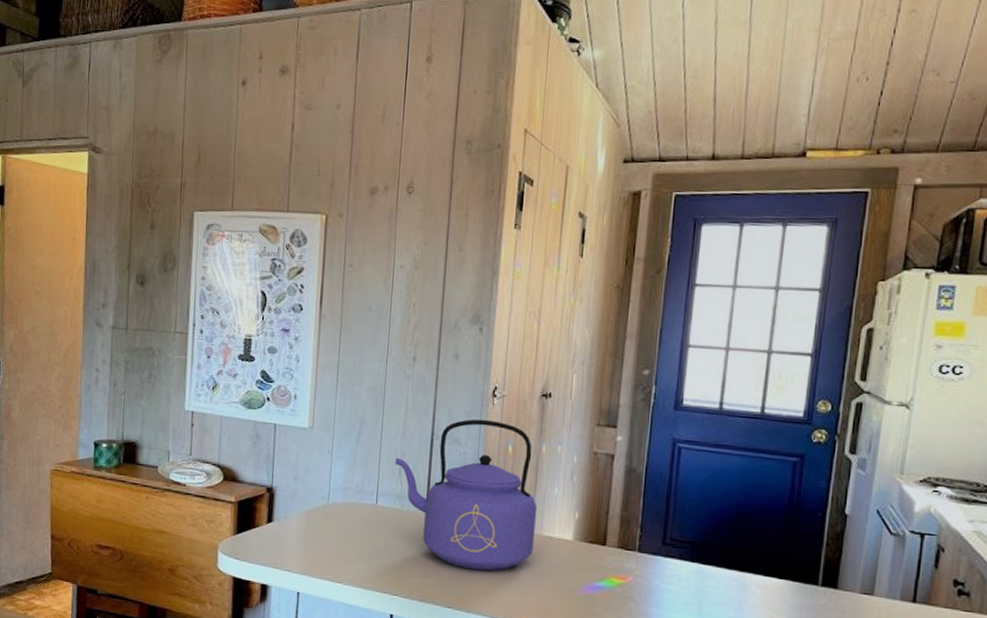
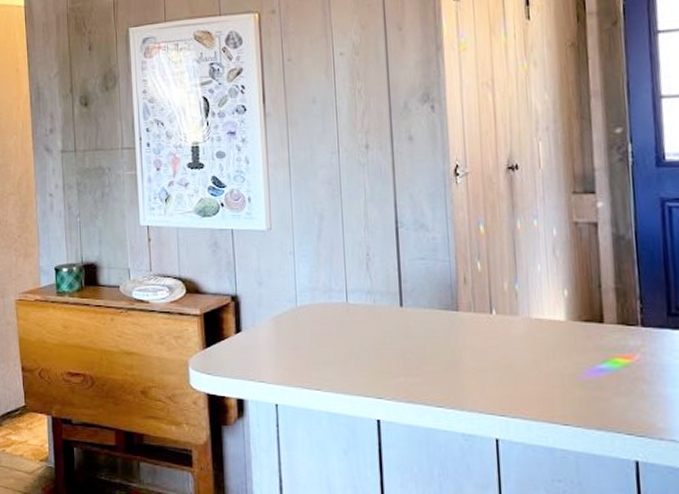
kettle: present [395,419,537,571] -> none [360,200,523,363]

